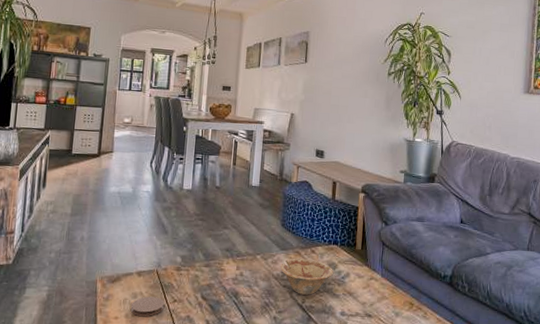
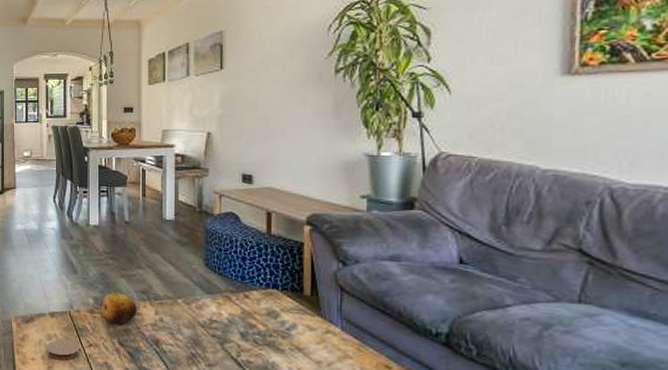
fruit: none [185,251,221,280] -> present [99,292,137,325]
dish: present [279,258,334,295] -> none [206,303,276,348]

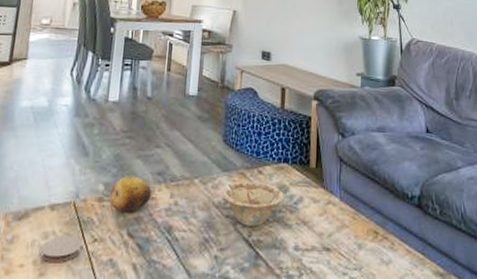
dish: none [206,303,276,348] -> present [221,181,285,226]

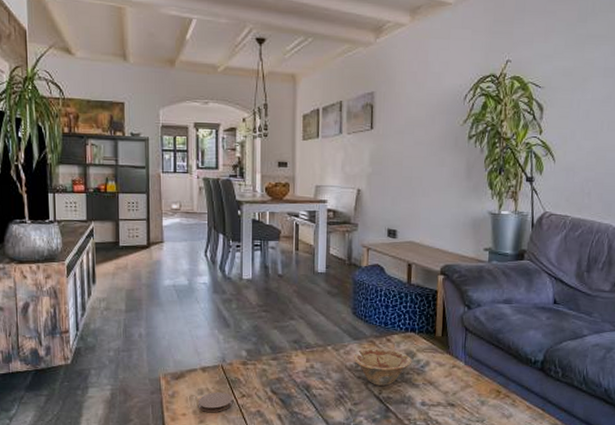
fruit: present [109,176,151,212] -> none [252,344,289,374]

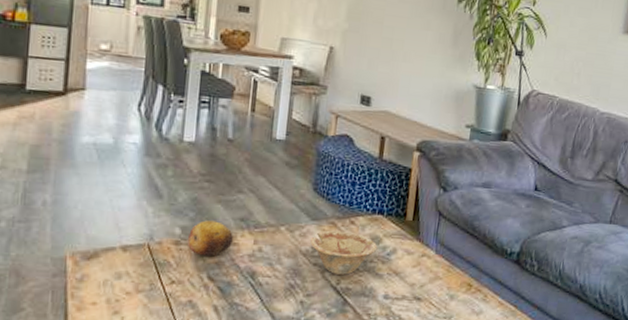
coaster: present [198,392,233,413] -> none [113,277,160,303]
fruit: none [252,344,289,374] -> present [187,220,233,257]

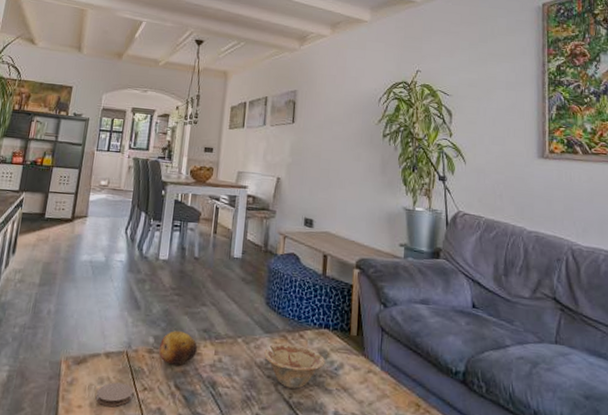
coaster: none [113,277,160,303] -> present [95,382,134,407]

